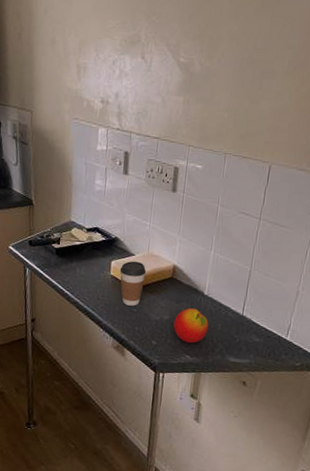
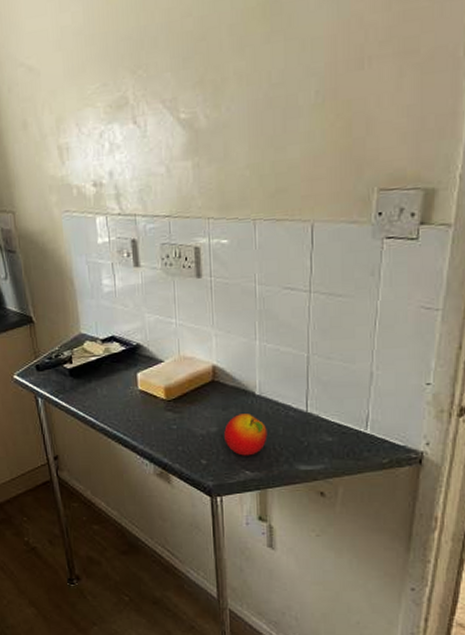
coffee cup: present [120,261,147,306] -> none [148,368,181,423]

